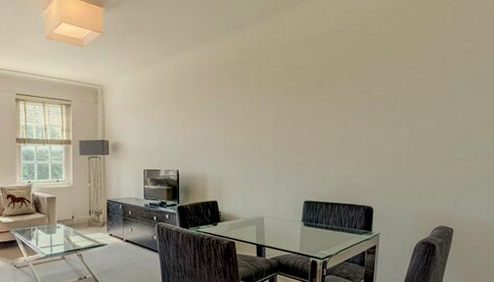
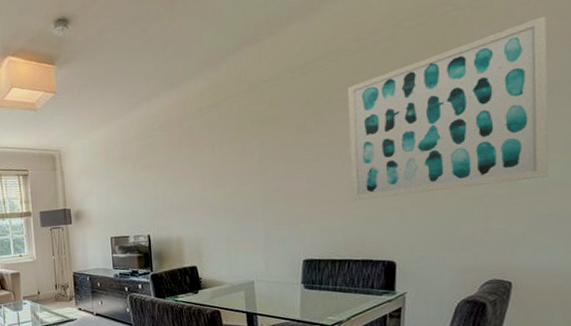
wall art: none [342,26,480,154] -> present [347,15,549,201]

